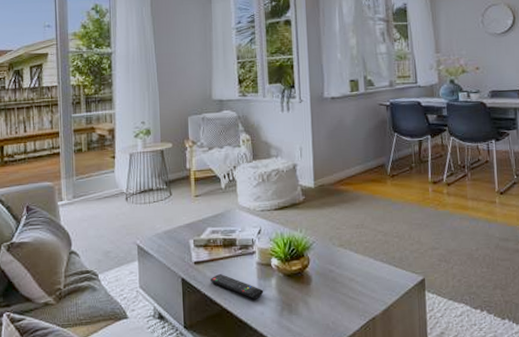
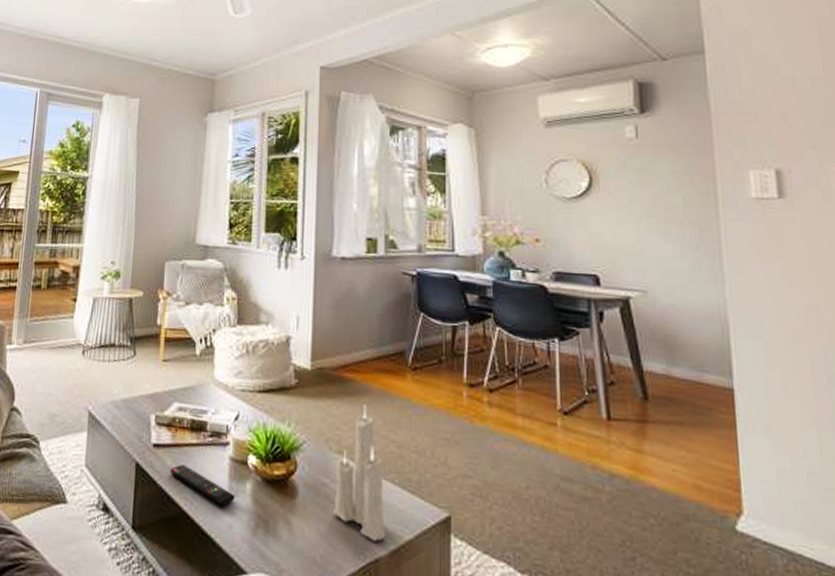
candle: none [339,208,379,305] -> present [333,404,385,542]

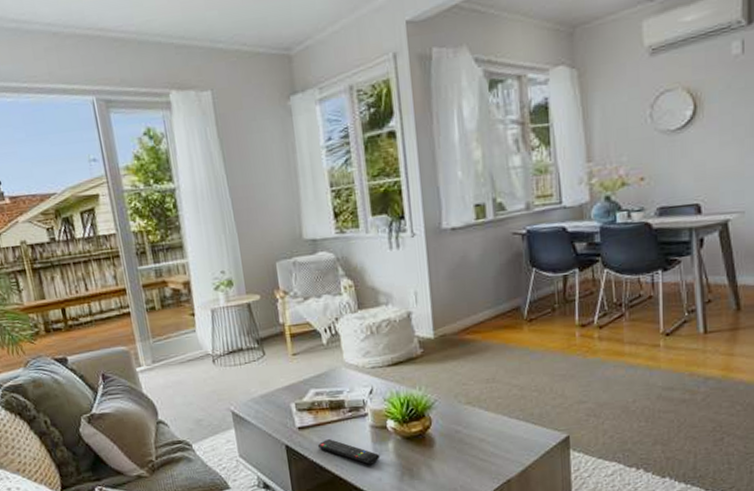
candle: present [333,404,385,542] -> none [466,359,514,467]

